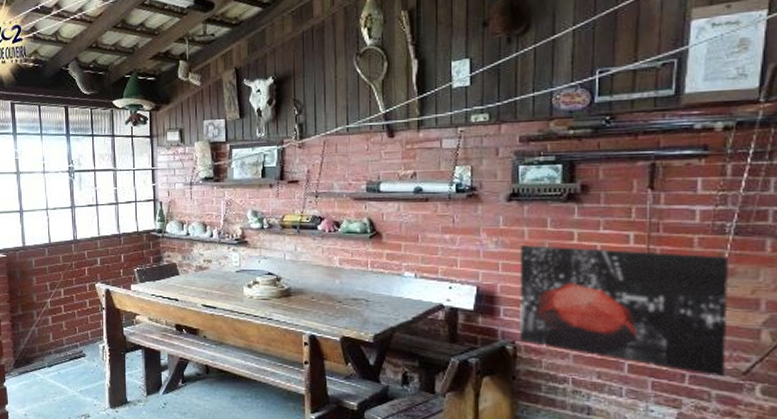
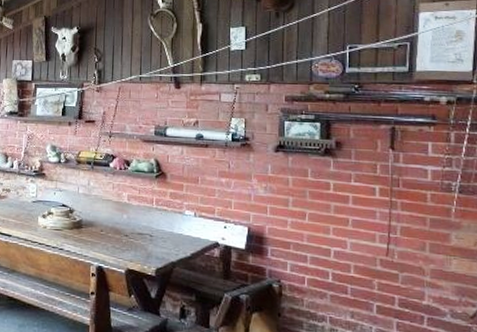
wall art: present [518,244,728,378] -> none [284,191,457,321]

